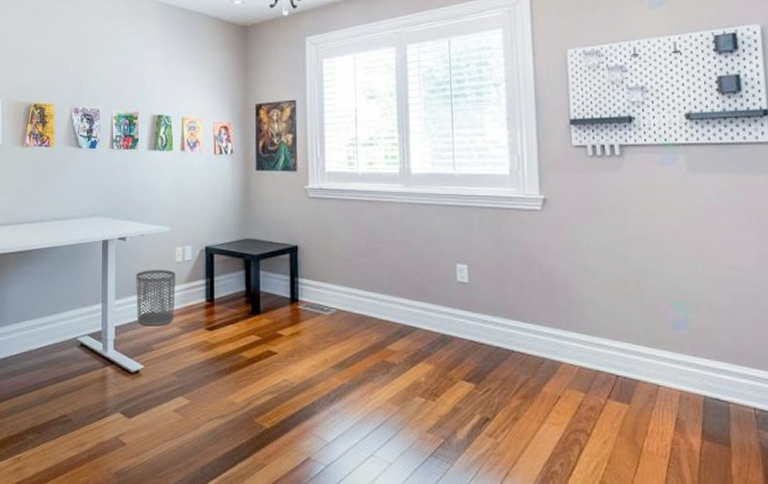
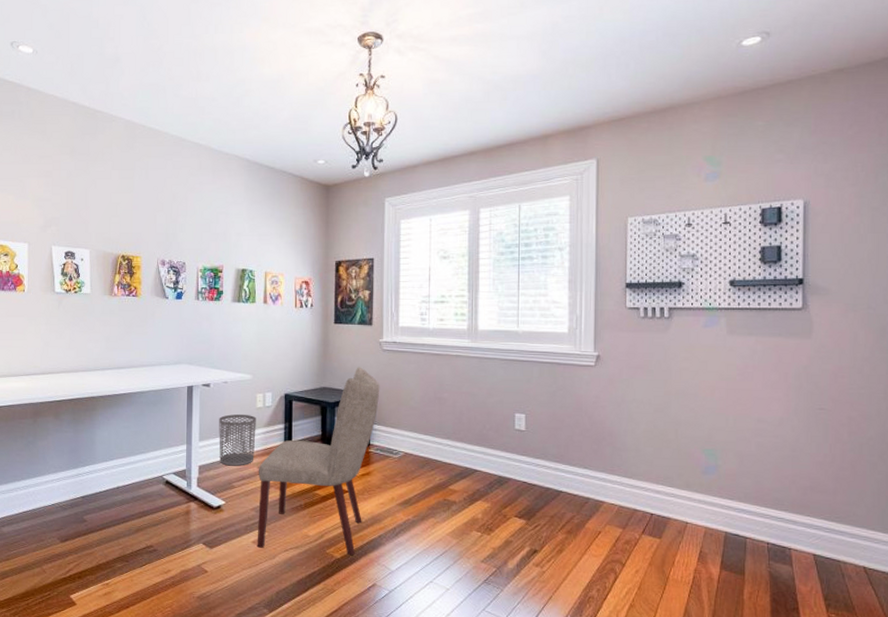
chair: none [178,216,308,425] -> present [257,367,380,555]

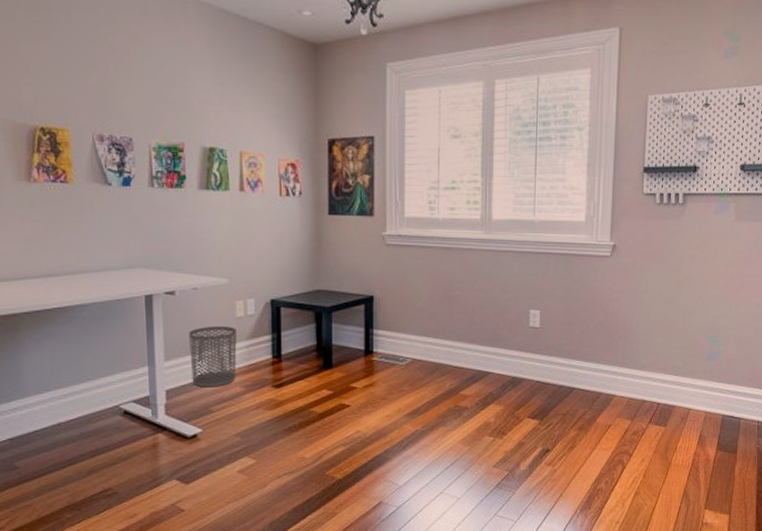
chair: present [257,367,380,555] -> none [242,265,384,477]

